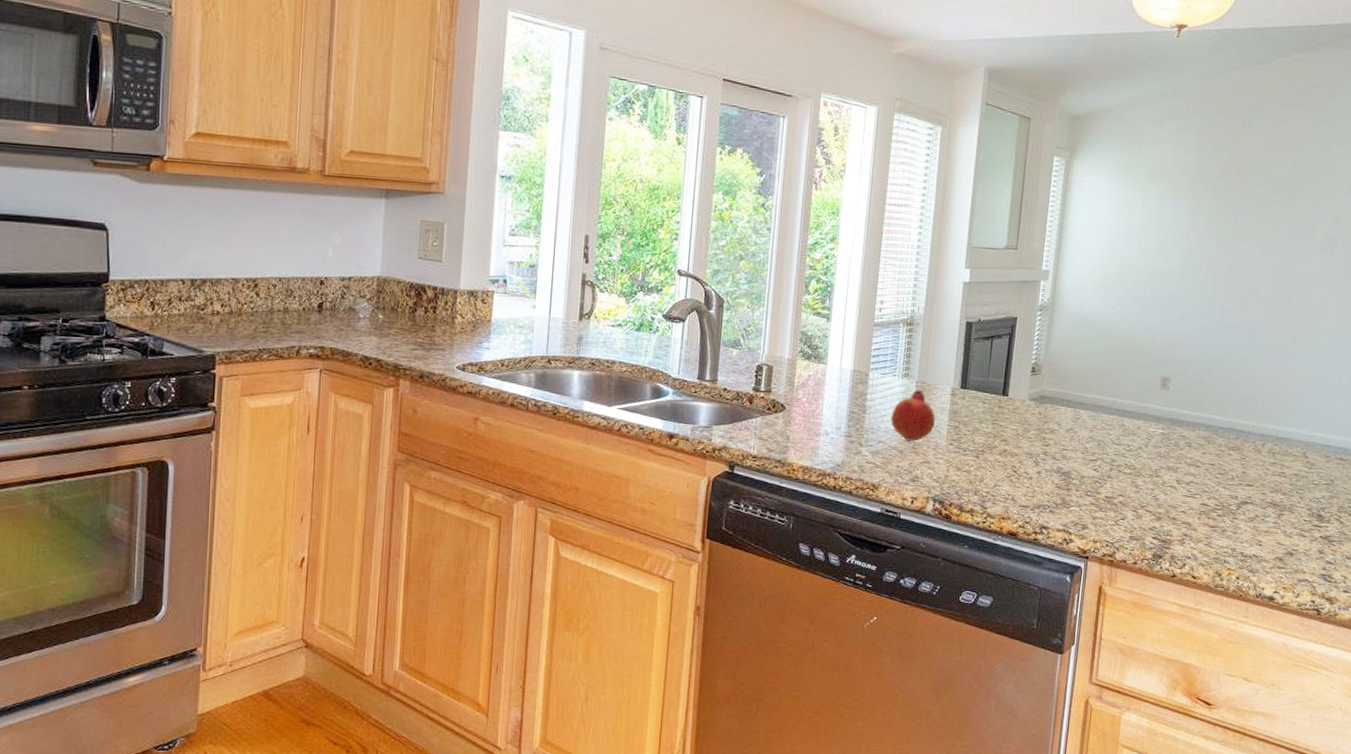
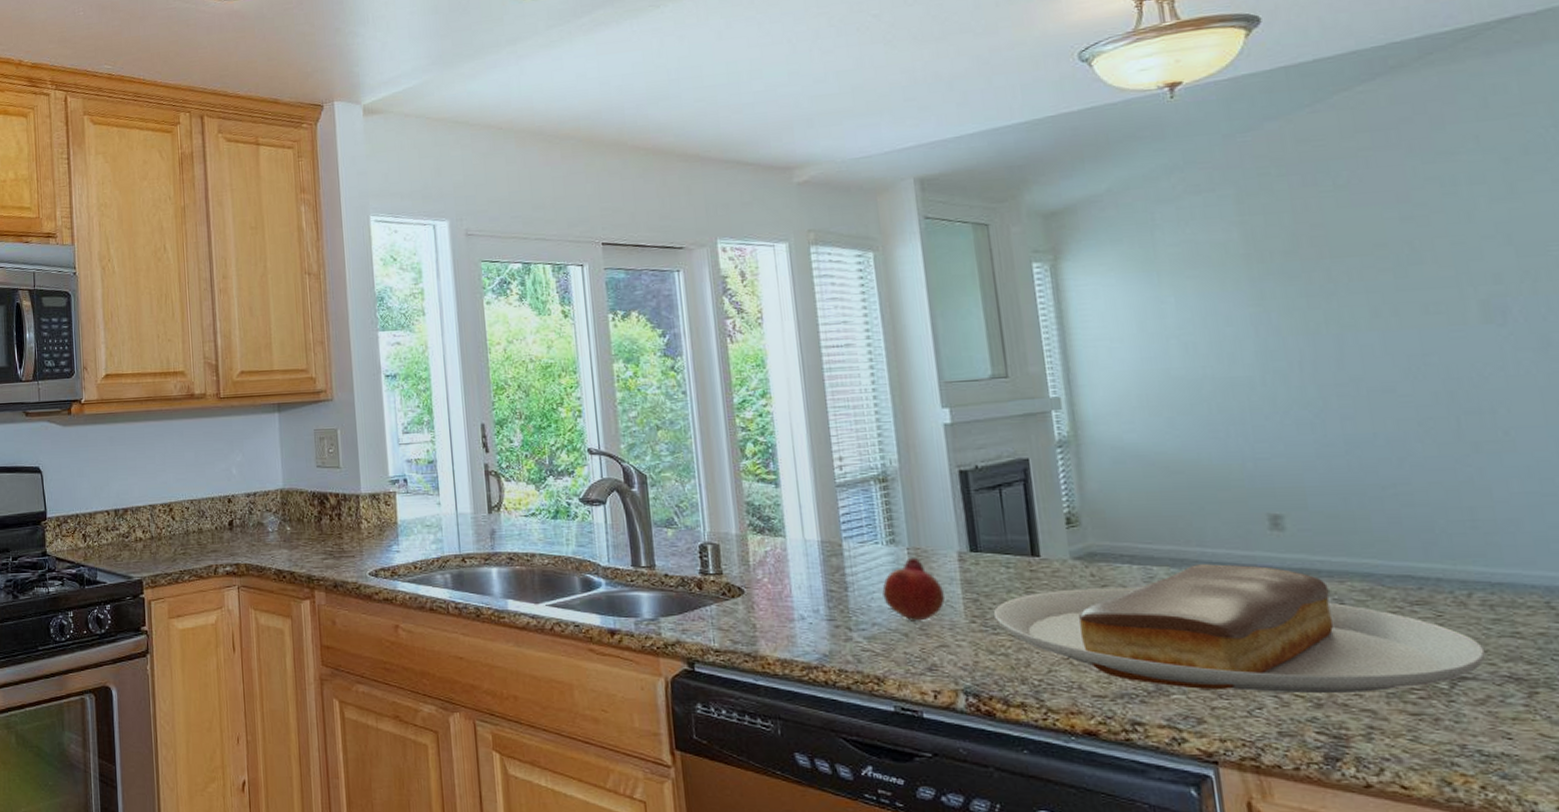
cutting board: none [966,410,1263,511] -> present [993,564,1486,694]

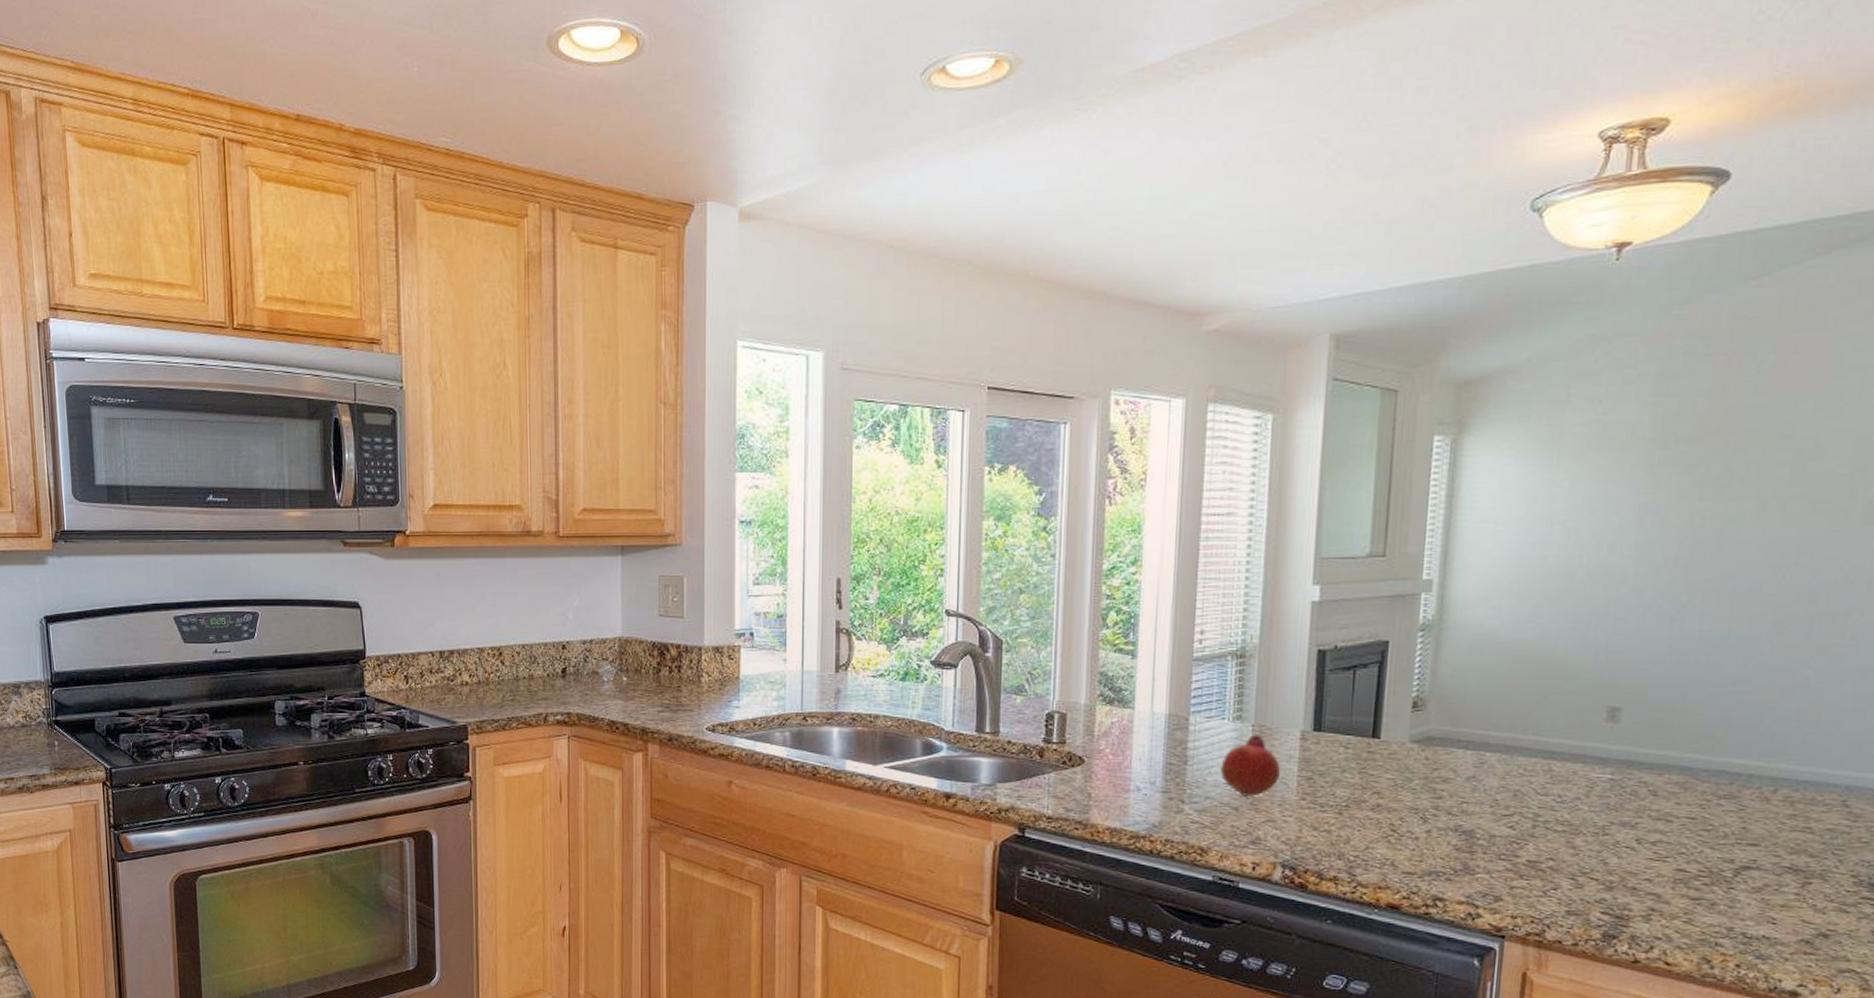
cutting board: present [993,564,1486,694] -> none [1324,752,1775,878]

